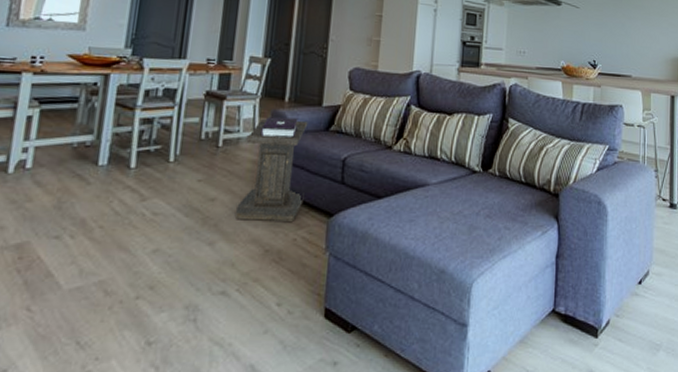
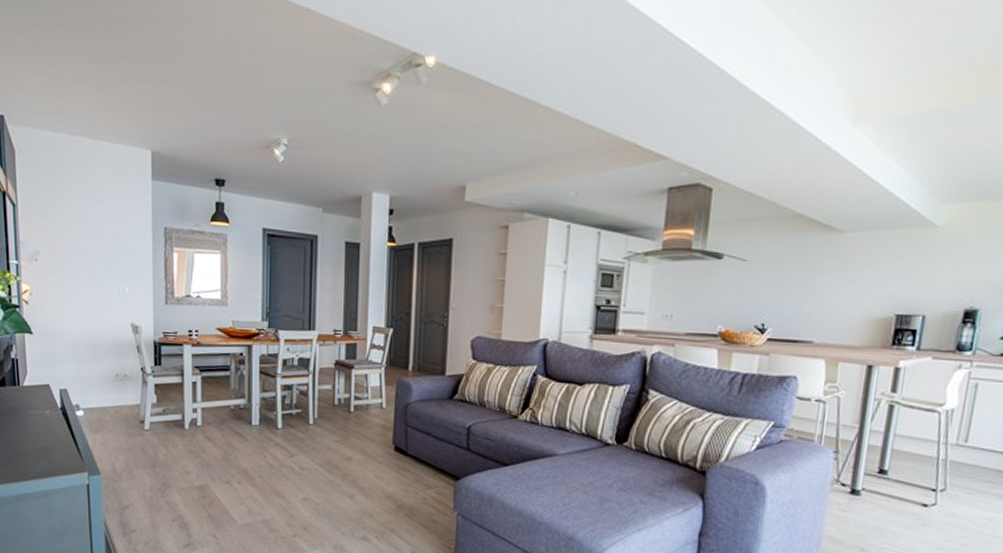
lectern: present [236,117,308,221] -> none [370,385,432,482]

